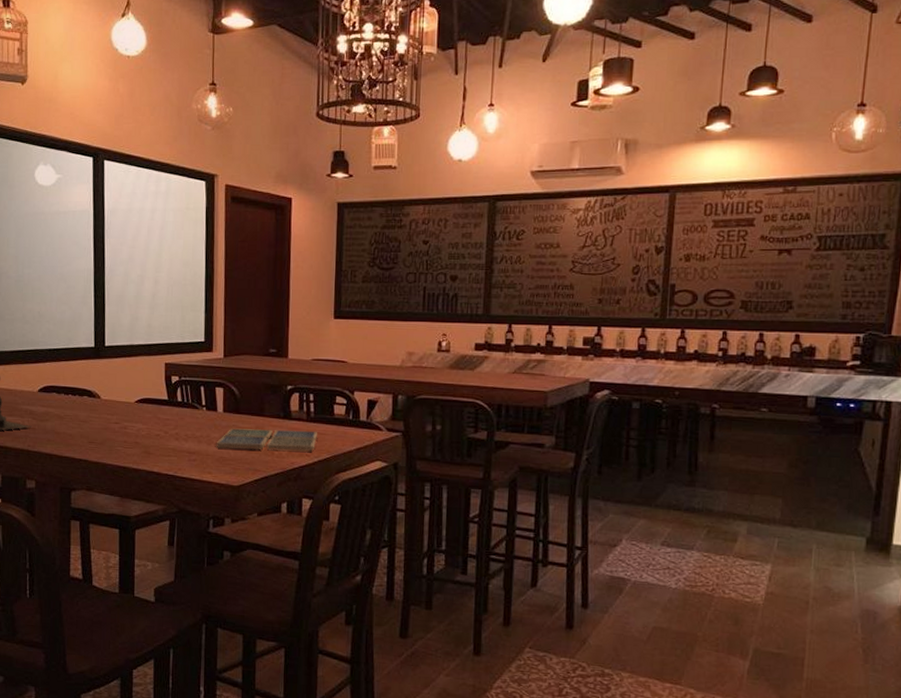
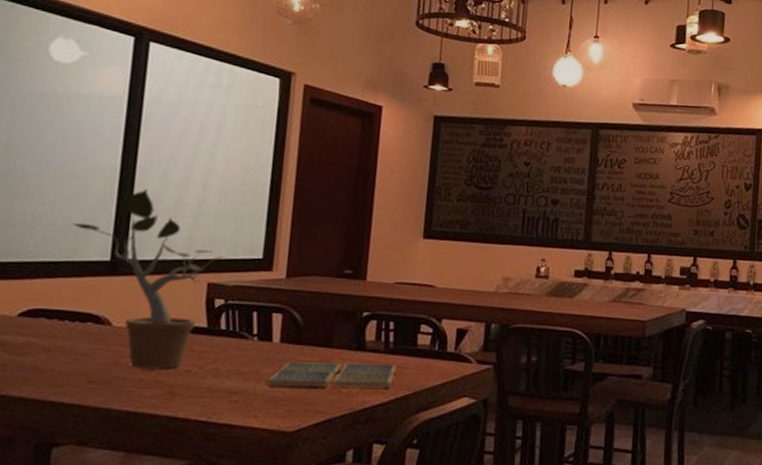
potted plant: none [66,287,191,433] -> present [72,189,243,369]

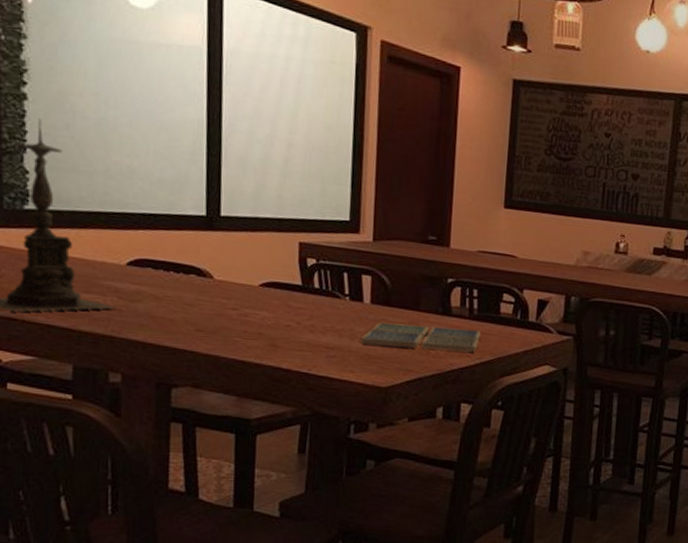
potted plant: present [72,189,243,369] -> none [167,145,332,323]

